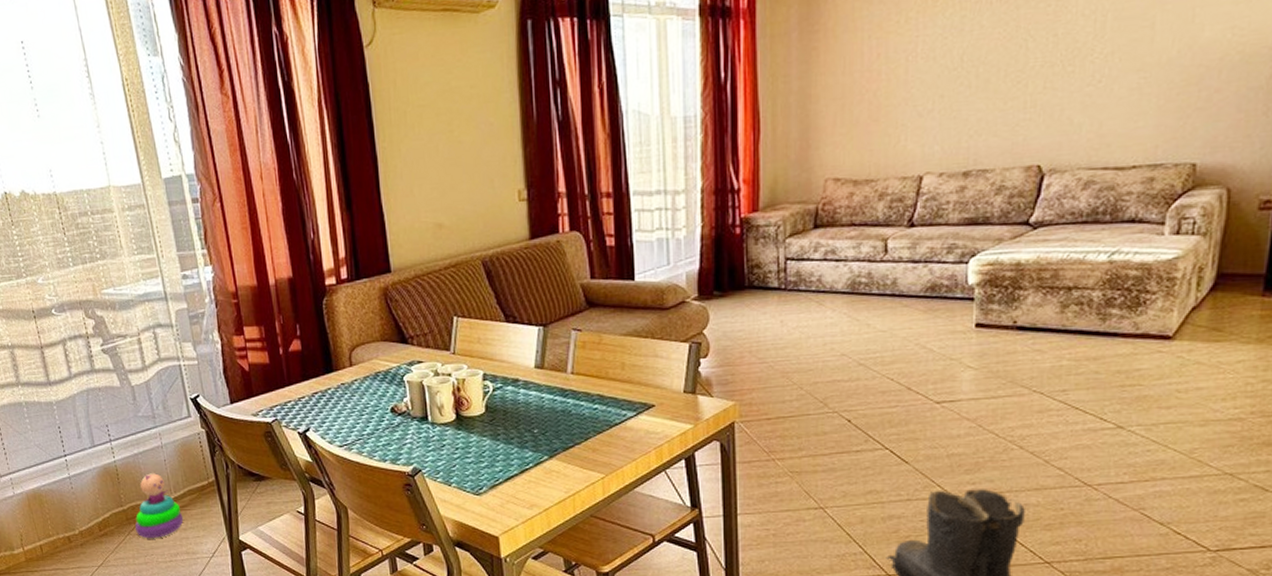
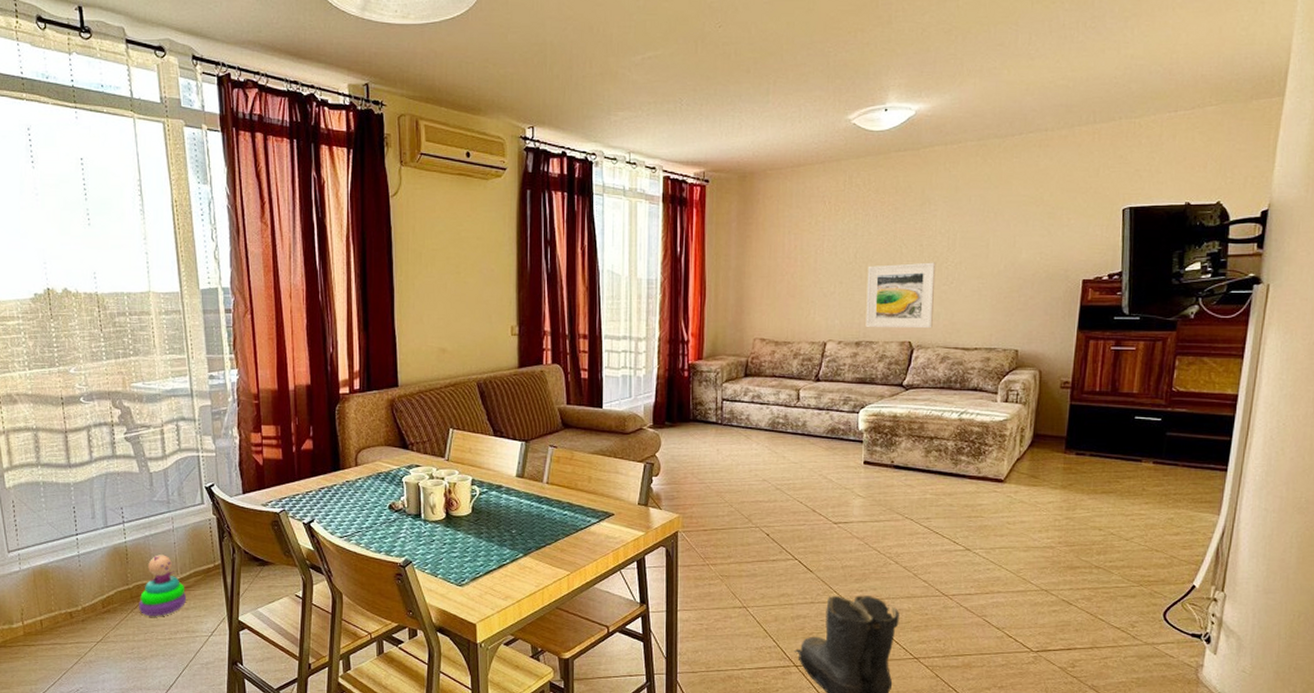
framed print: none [976,56,1077,153] -> present [865,262,936,329]

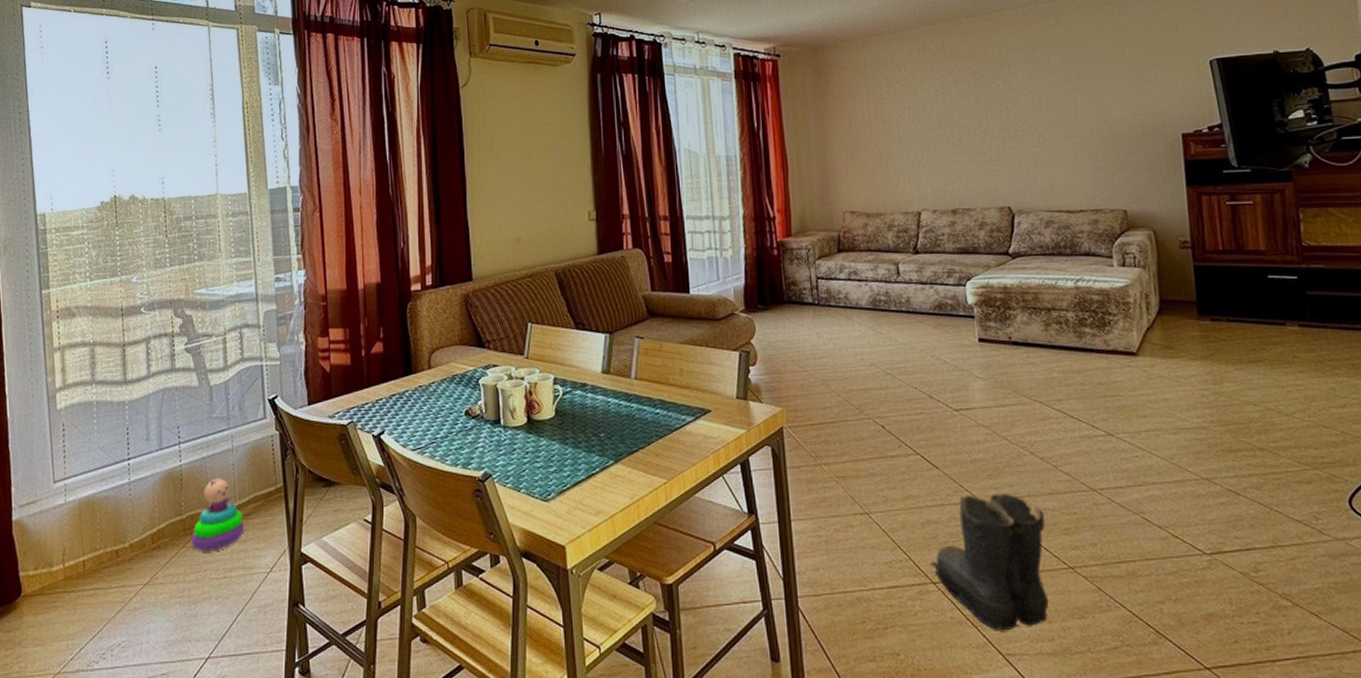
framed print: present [865,262,936,329] -> none [953,124,1031,195]

